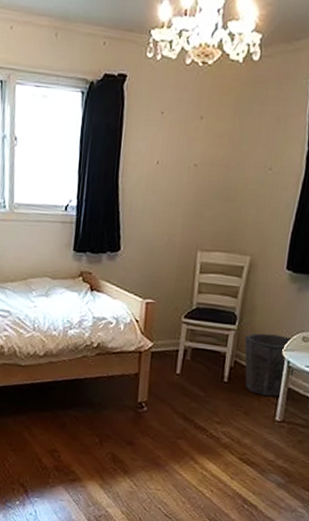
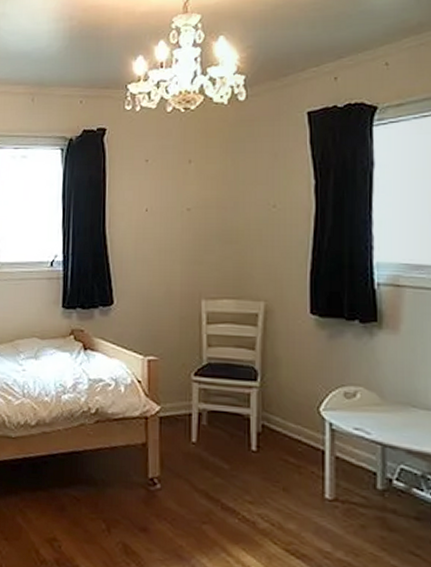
waste bin: present [244,333,294,397] -> none [270,390,340,468]

